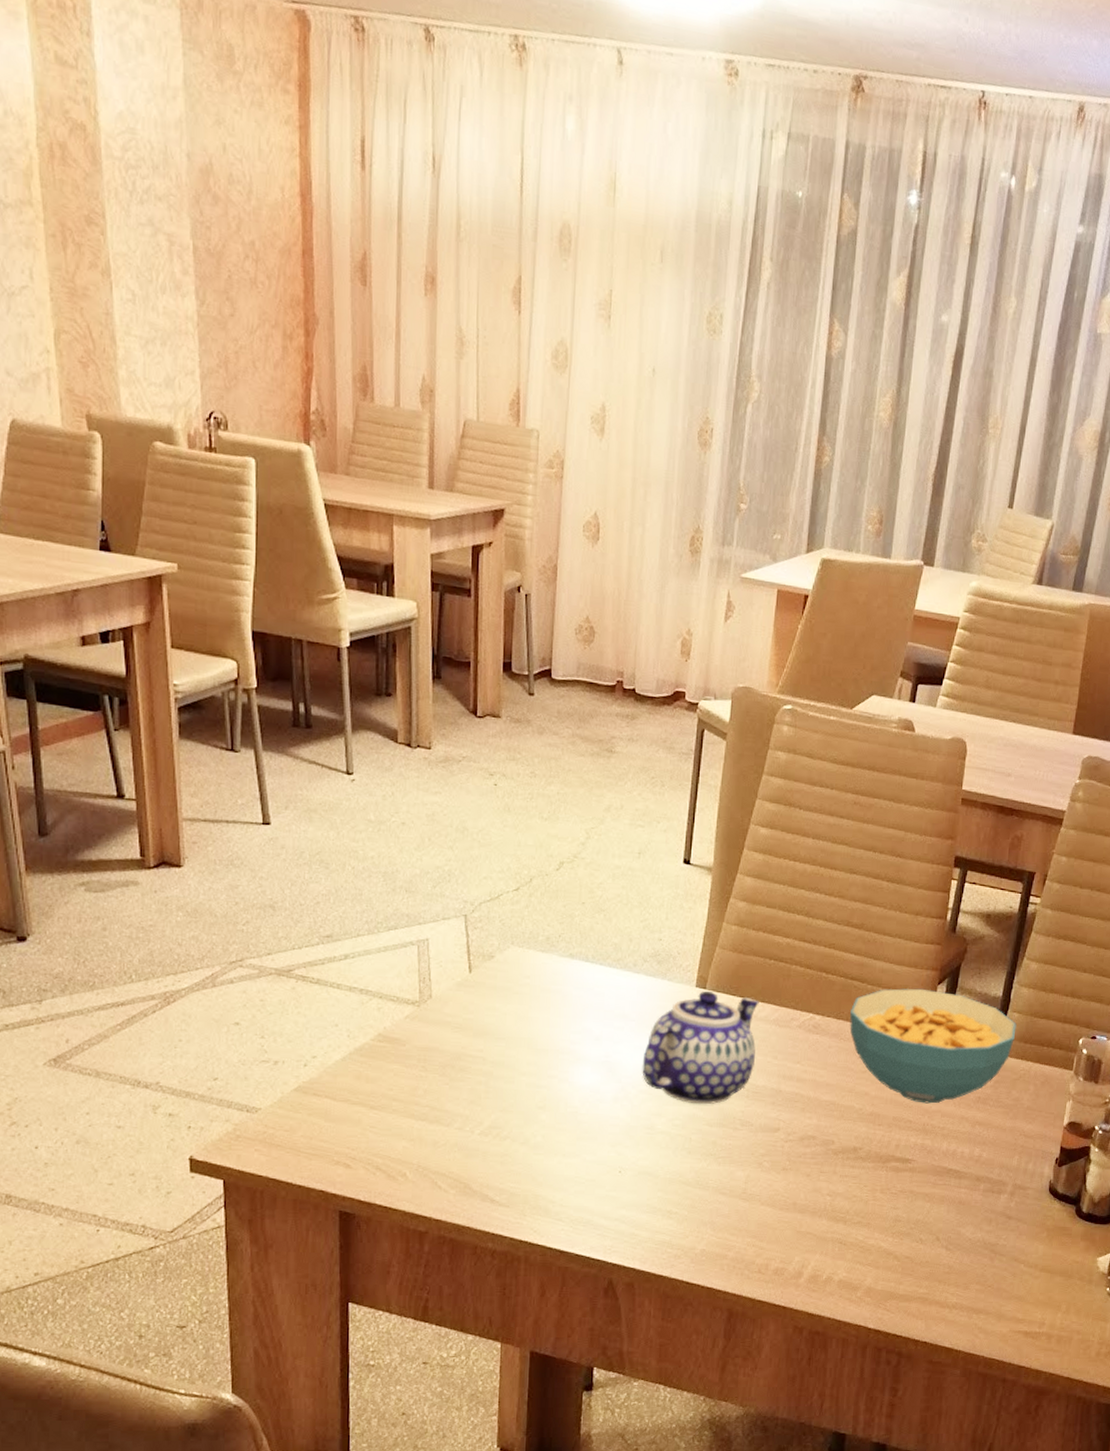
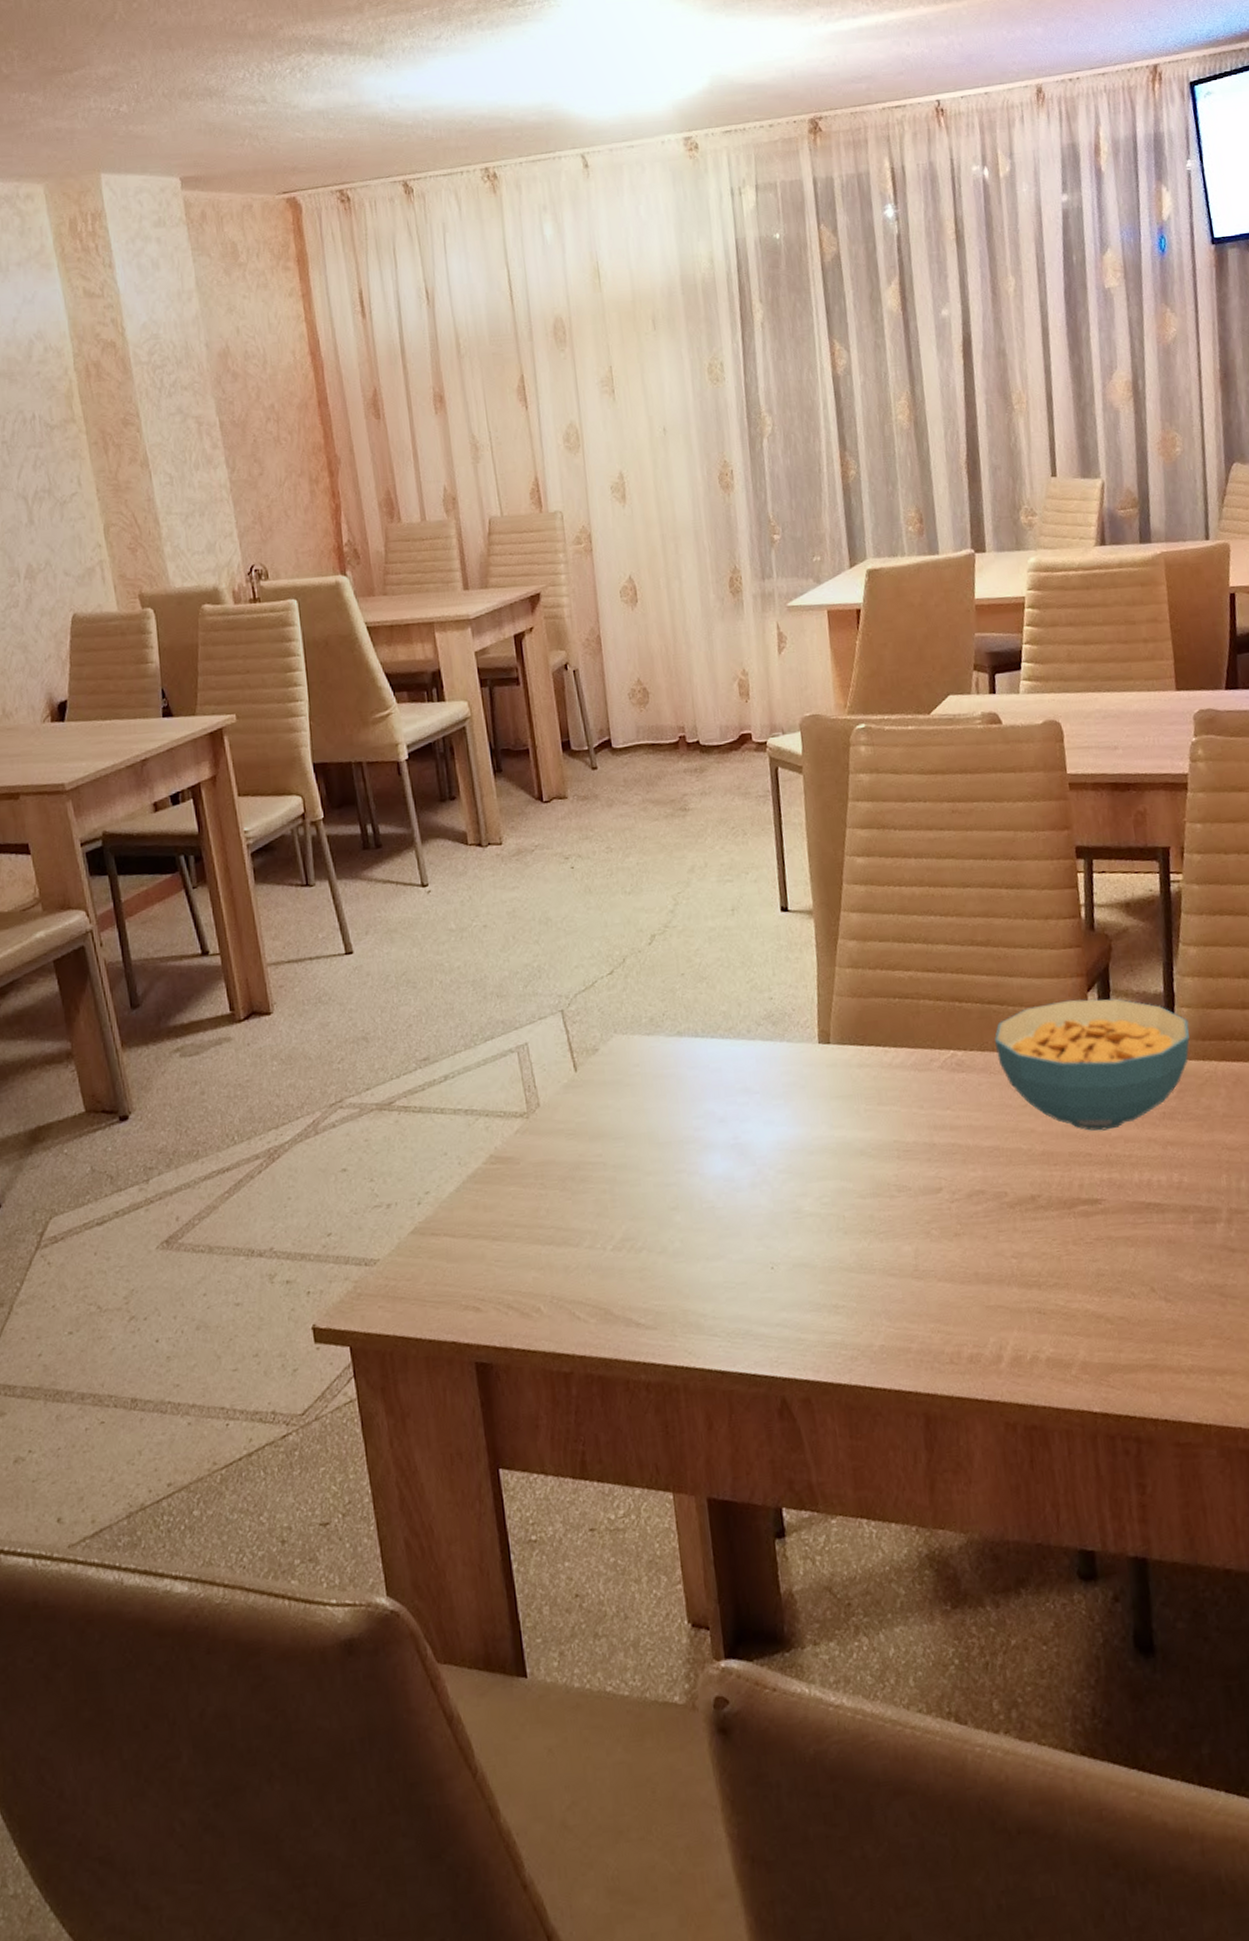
teapot: present [642,990,759,1105] -> none [775,1044,900,1176]

